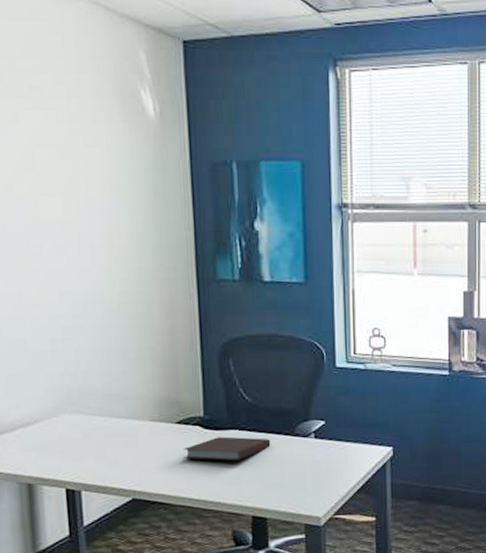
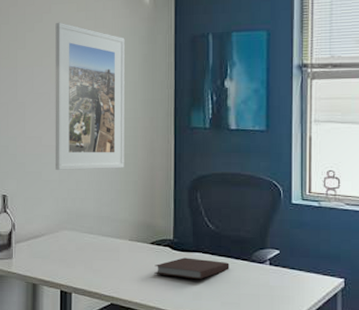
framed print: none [27,135,137,337] -> present [55,22,125,170]

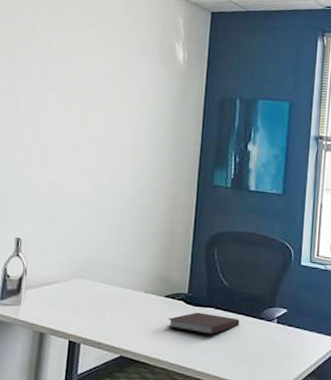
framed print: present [55,22,125,170] -> none [75,69,157,220]

